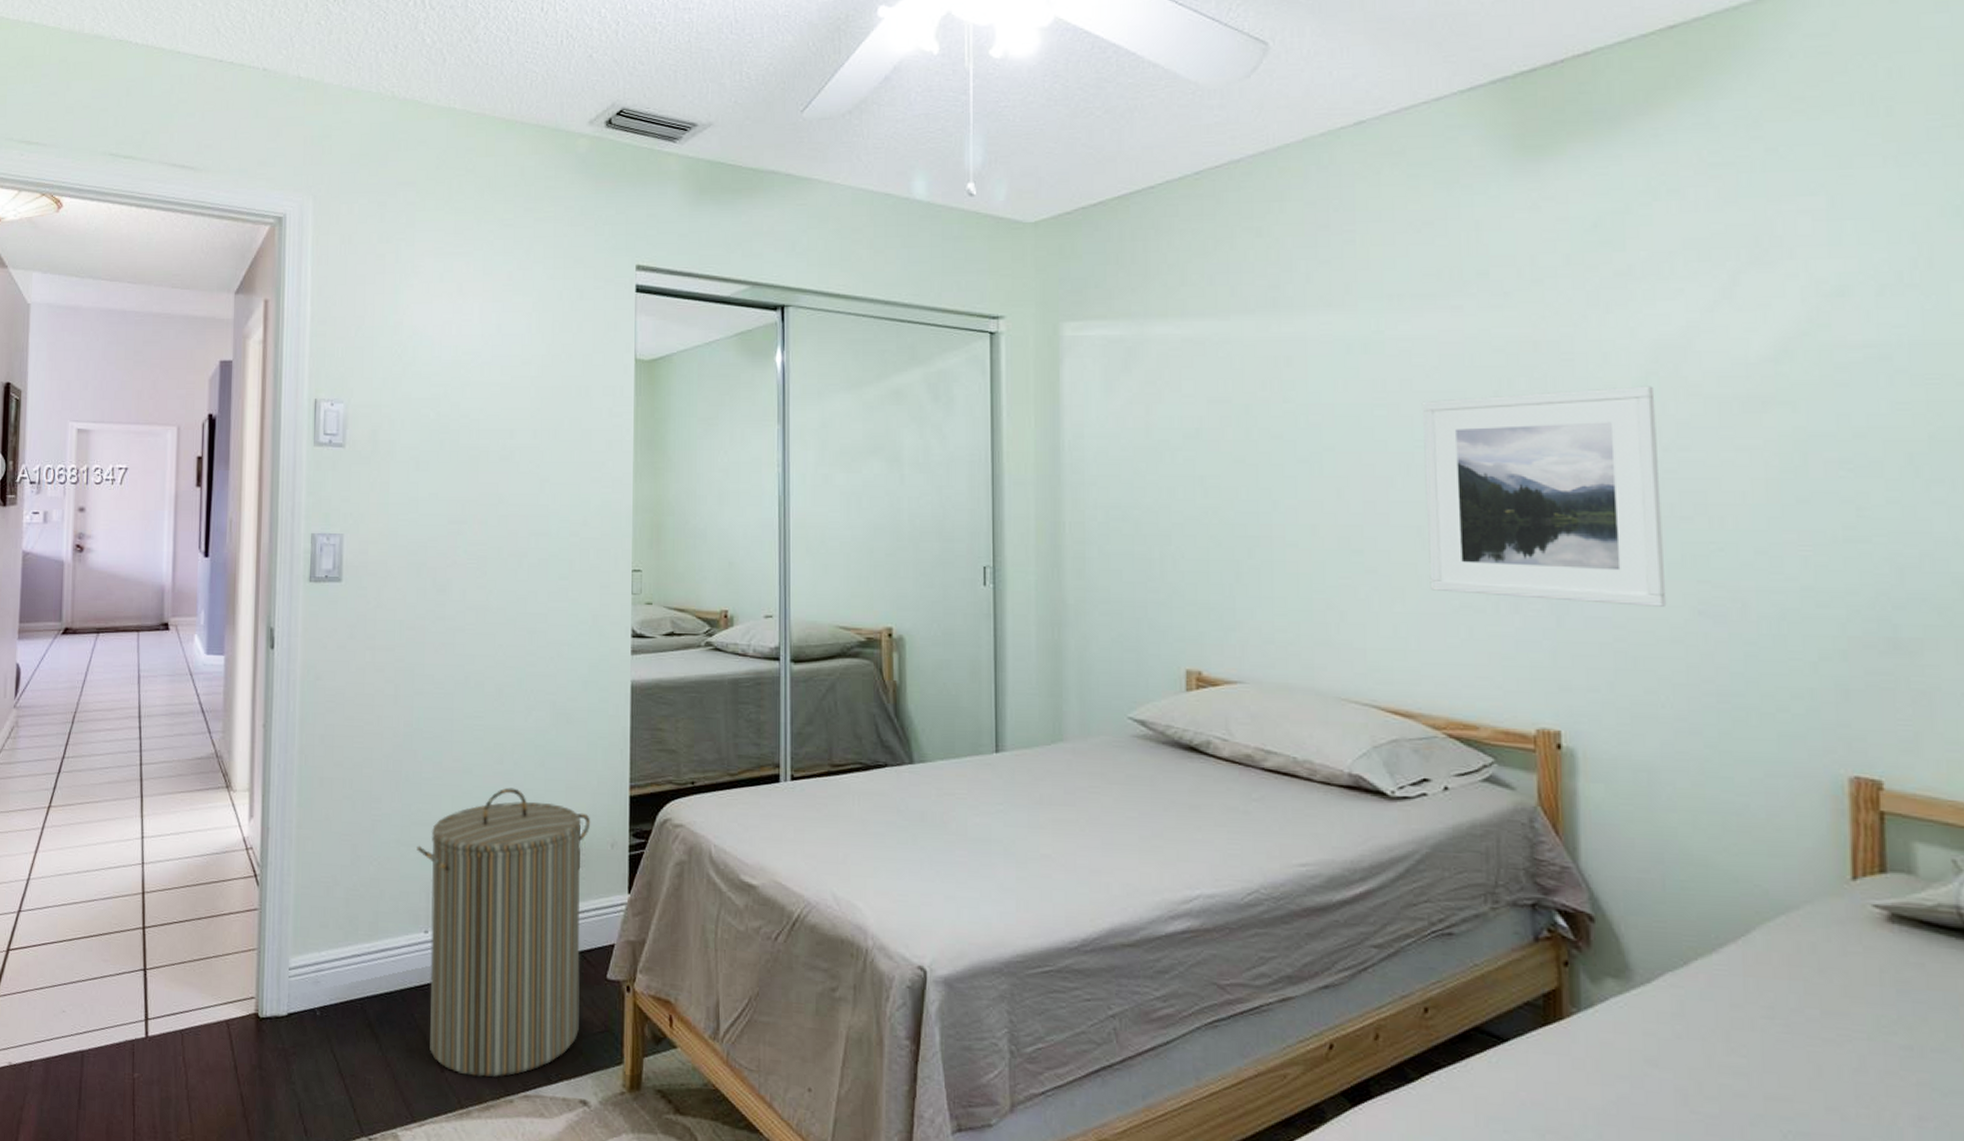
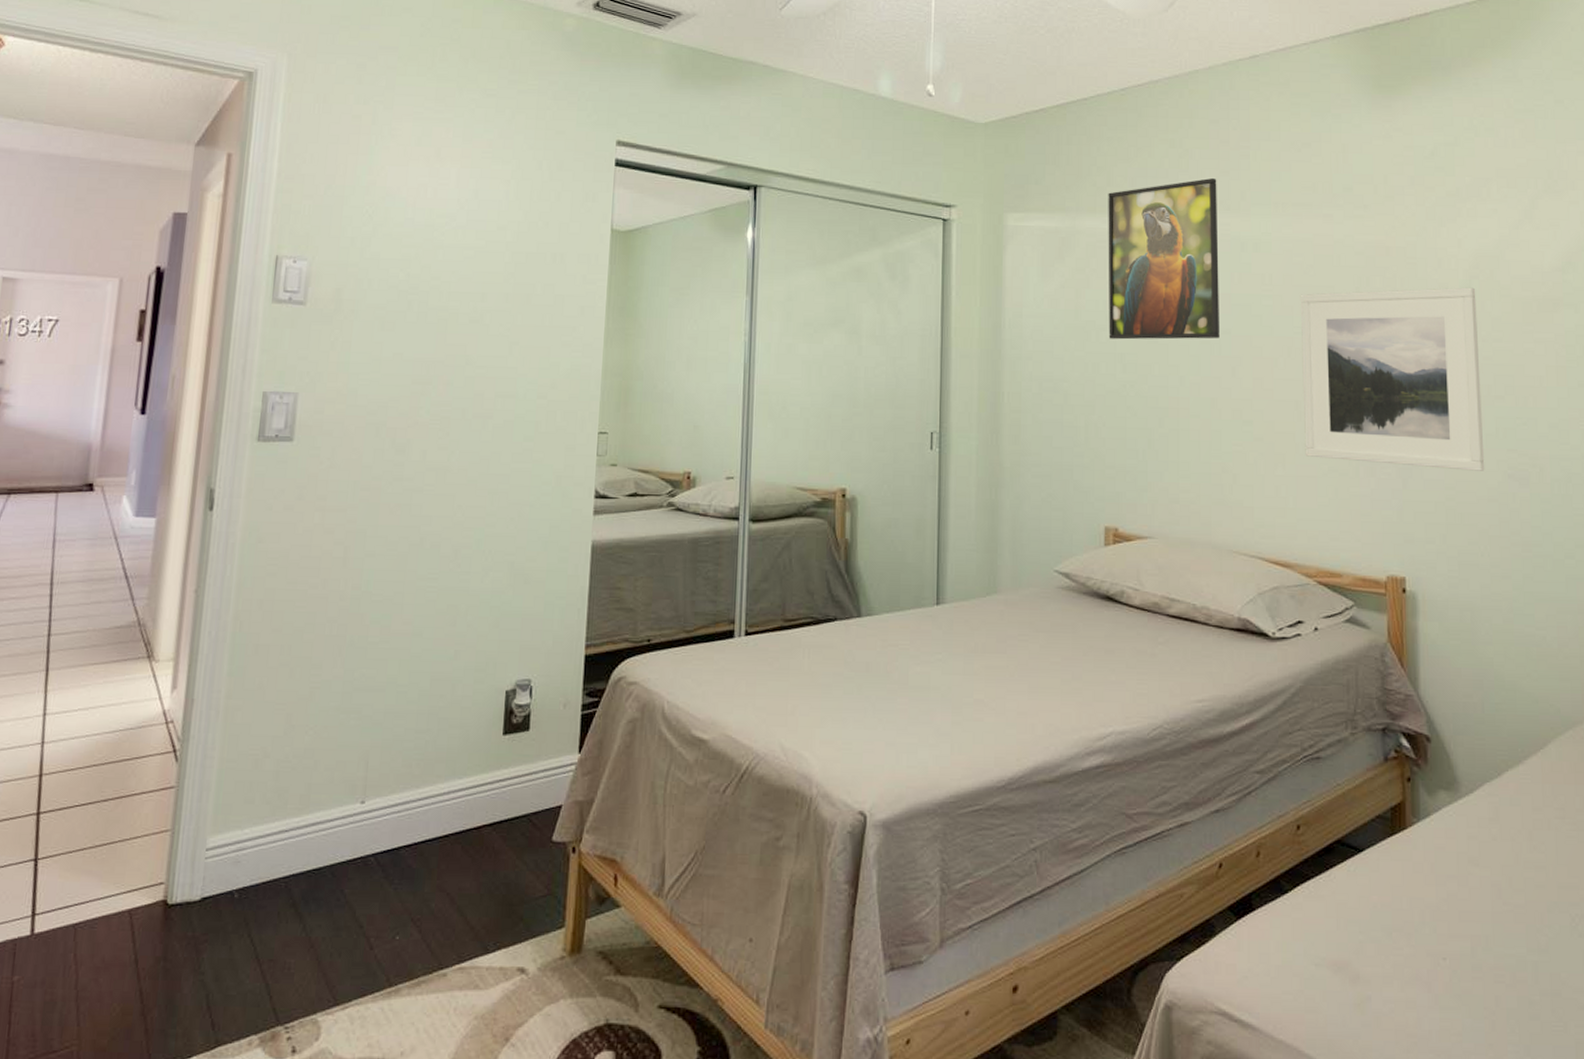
laundry hamper: present [417,787,591,1078] -> none [357,650,544,952]
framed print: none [1182,269,1321,460] -> present [1108,177,1219,340]

